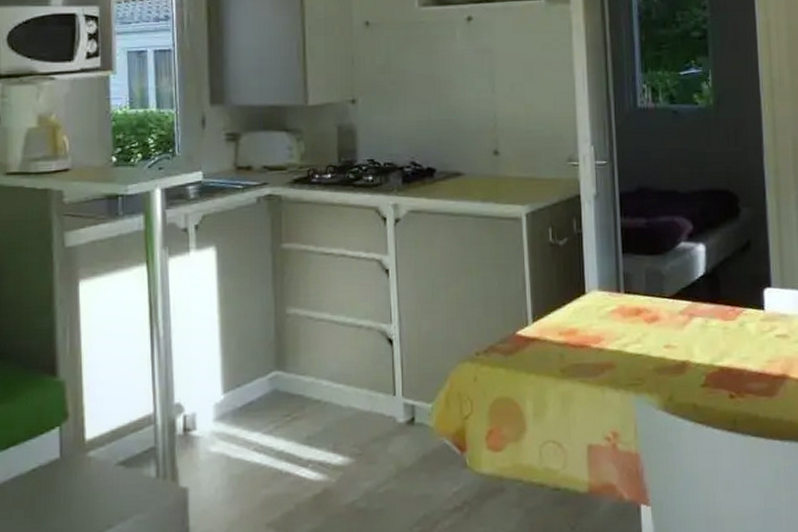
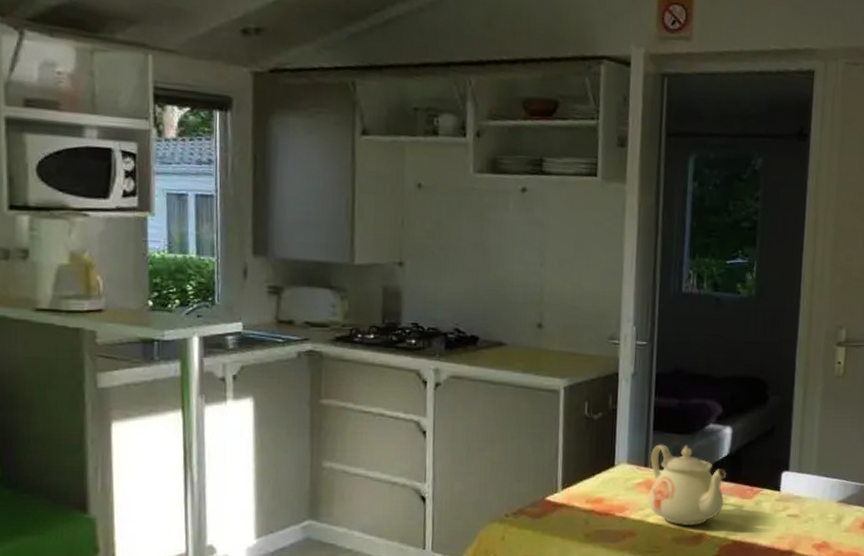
teapot: none [621,266,706,354] -> present [647,444,726,526]

